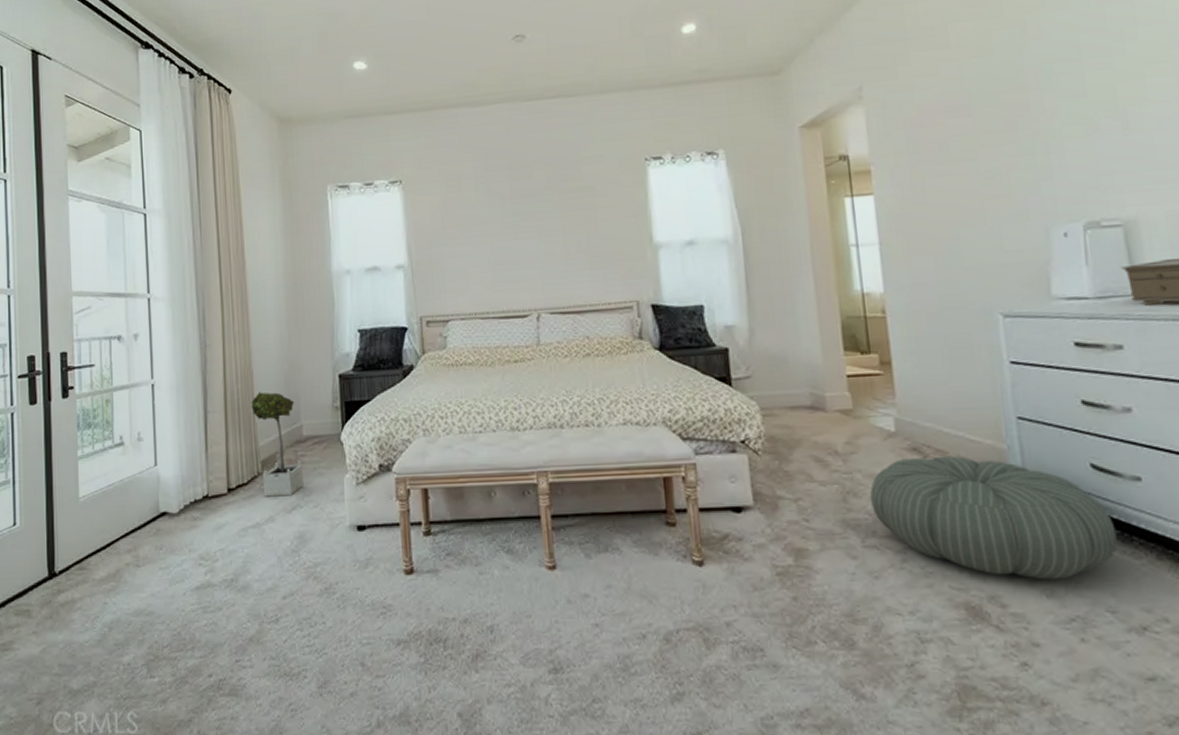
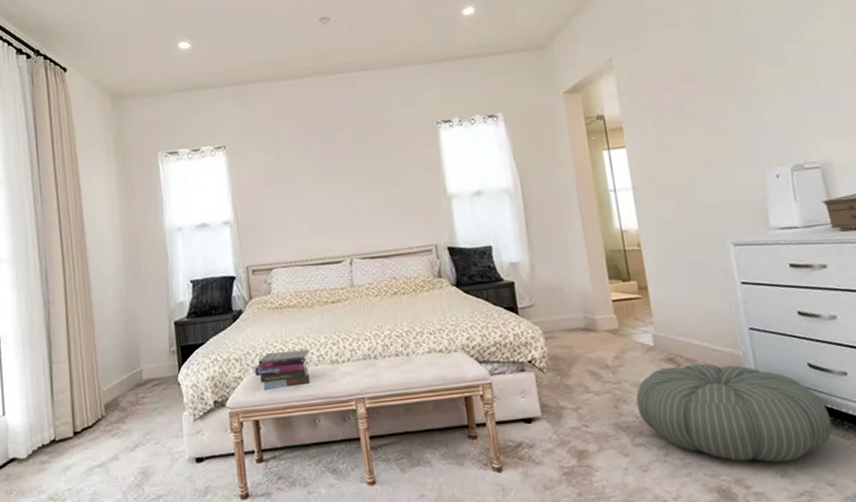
potted tree: present [251,392,305,497] -> none [93,341,146,438]
books: none [425,413,488,455] -> present [255,349,310,390]

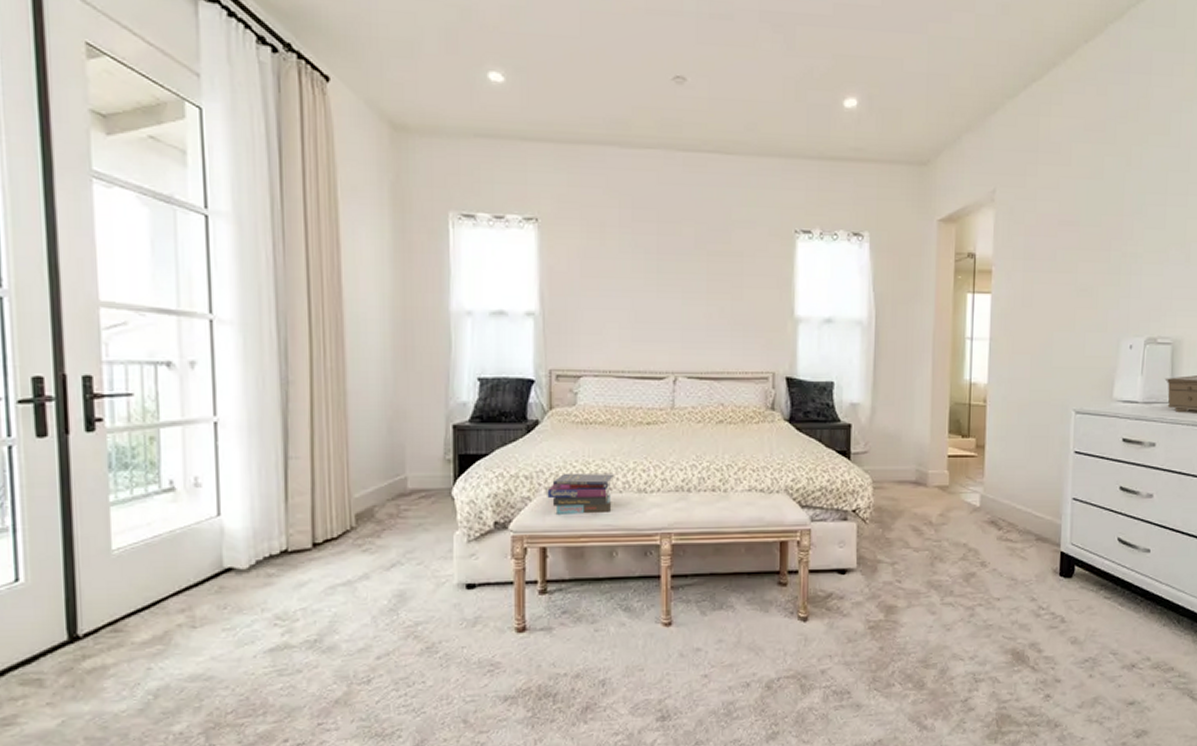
pouf: present [636,363,832,463] -> none [953,528,1127,630]

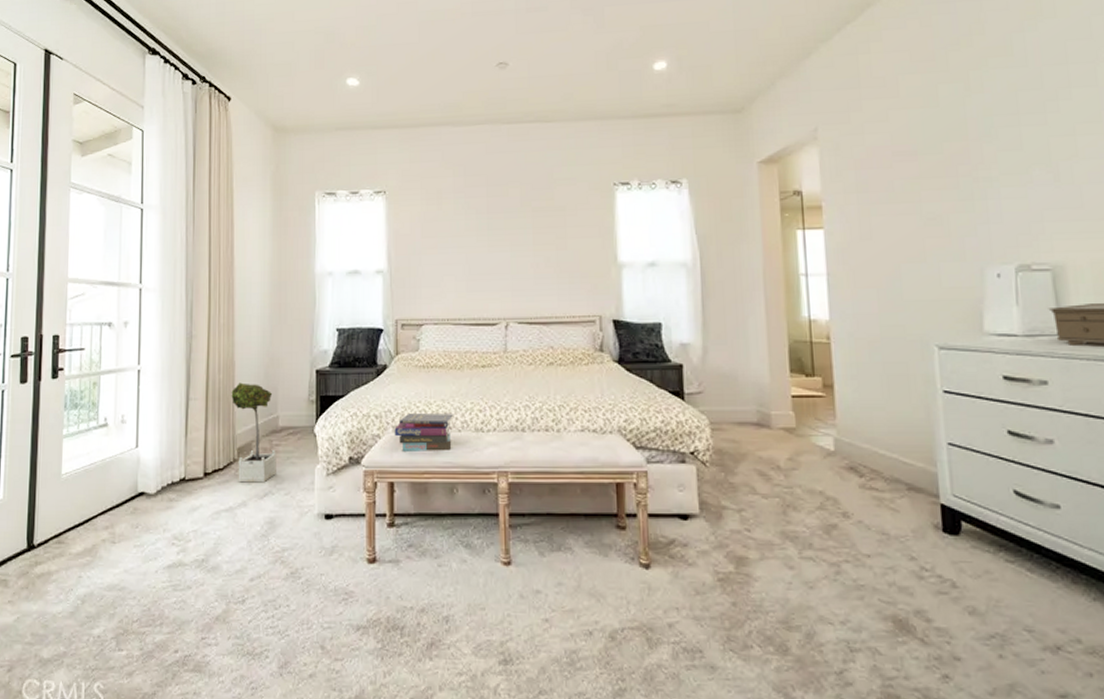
potted tree: none [344,438,407,553] -> present [231,382,278,483]

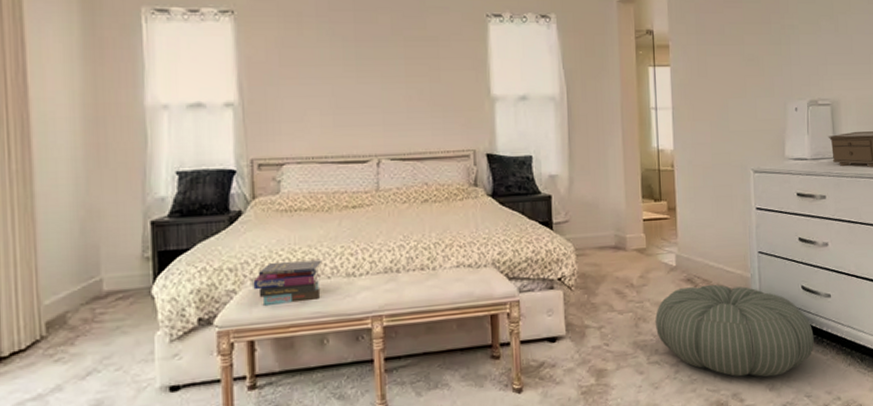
potted tree: present [231,382,278,483] -> none [32,242,104,364]
pouf: none [809,476,1036,598] -> present [655,284,814,377]

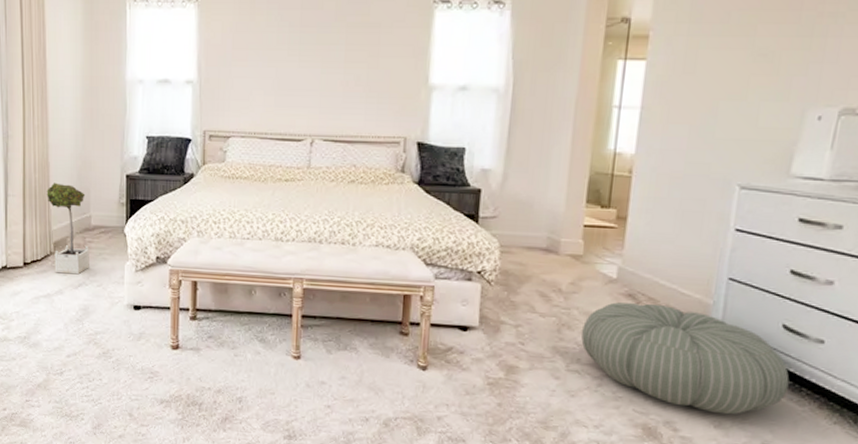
potted tree: none [32,242,104,364] -> present [47,182,91,275]
books: present [253,260,323,305] -> none [199,219,256,256]

